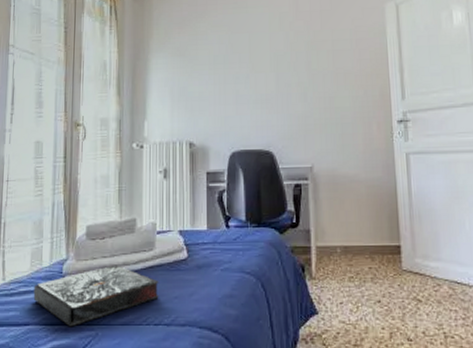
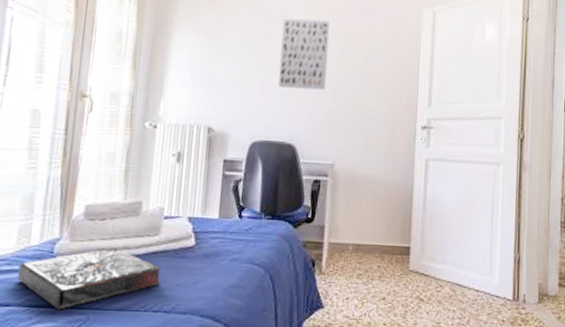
wall art: none [250,27,297,97] -> present [278,18,330,90]

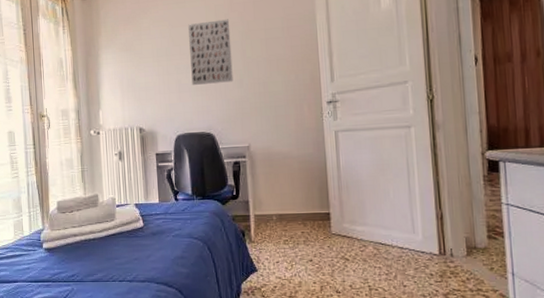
book: present [17,248,162,310] -> none [18,233,122,284]

